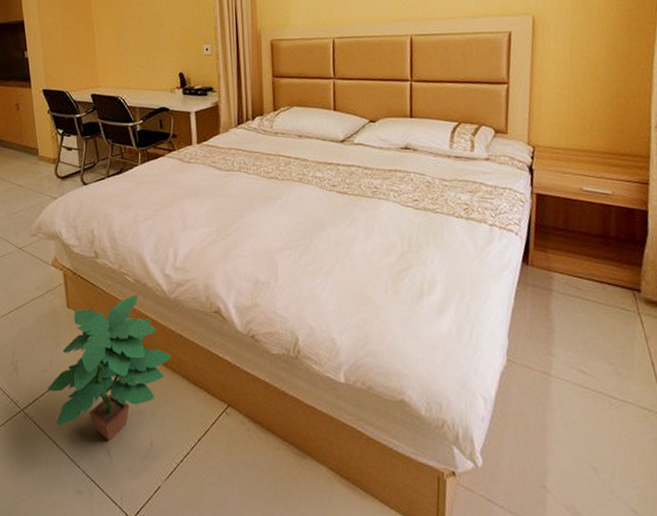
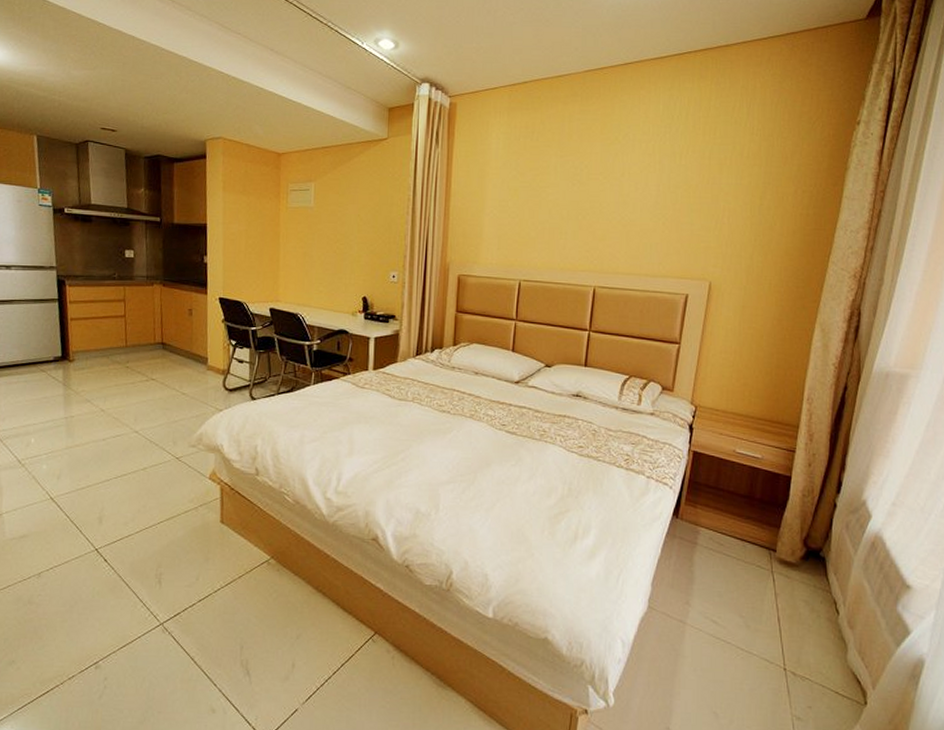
potted plant: present [48,295,171,441] -> none [191,516,323,661]

